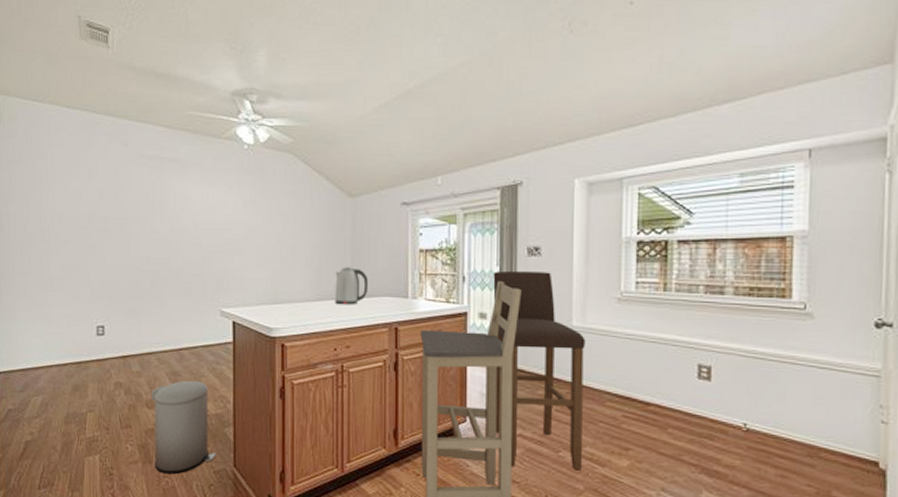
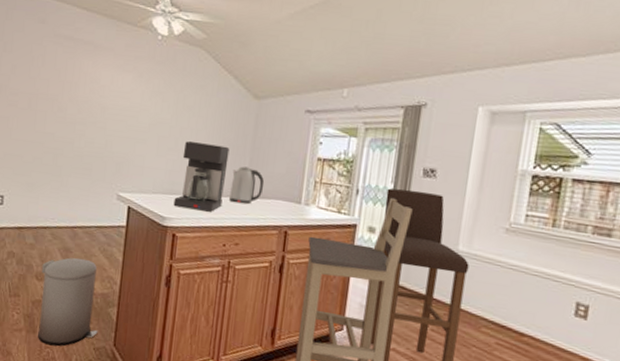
coffee maker: none [279,247,329,319] -> present [173,140,230,213]

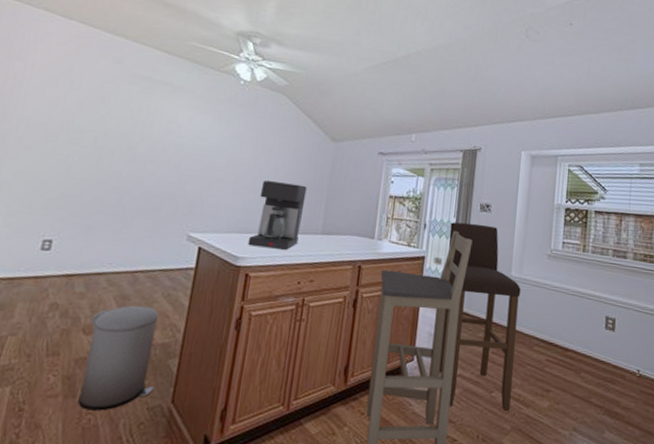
kettle: present [229,166,265,205] -> none [305,204,340,241]

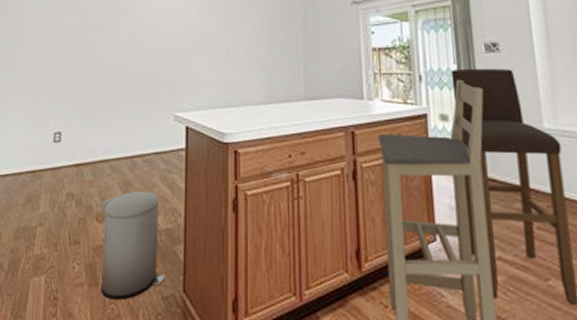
coffee maker: present [248,180,307,251] -> none [232,48,282,122]

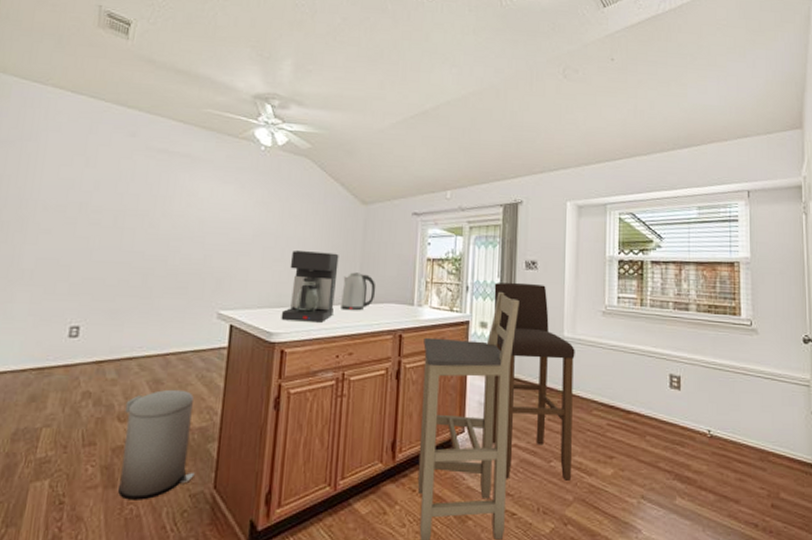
coffee maker: none [232,48,282,122] -> present [281,249,339,324]
kettle: none [288,68,322,108] -> present [341,272,376,311]

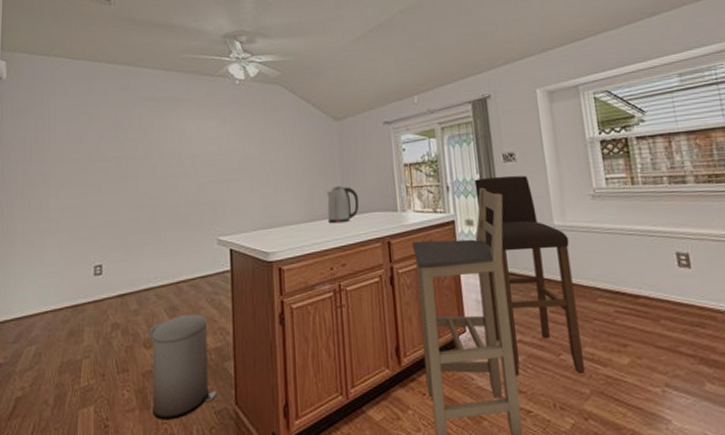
coffee maker: present [281,249,339,324] -> none [274,170,322,240]

